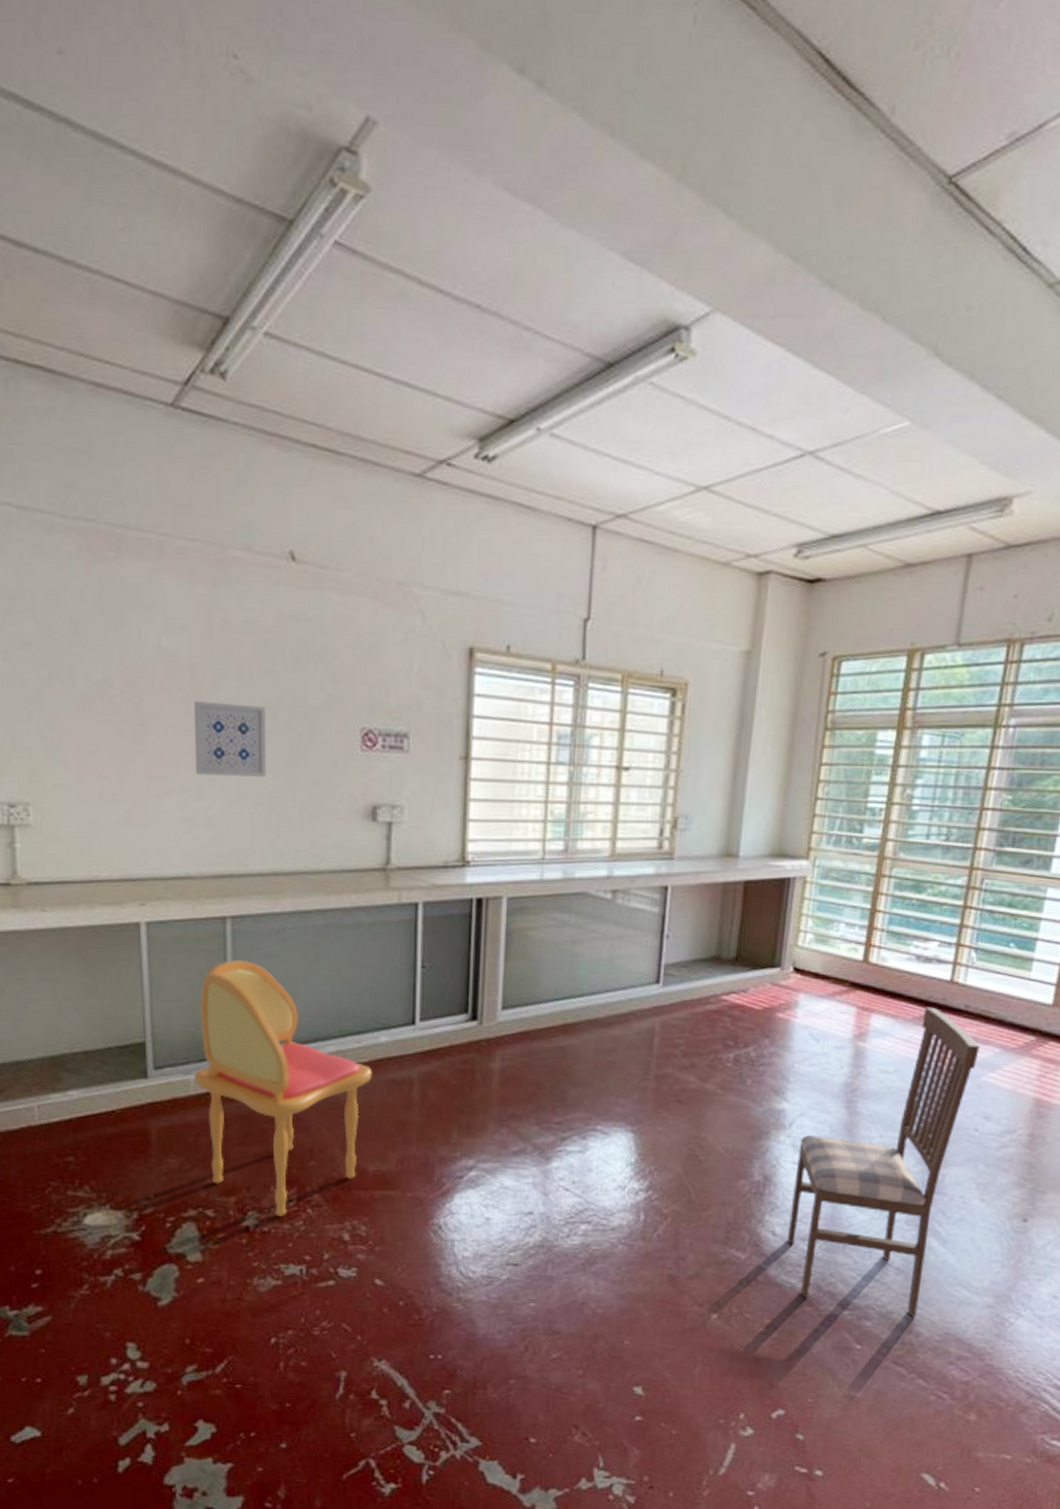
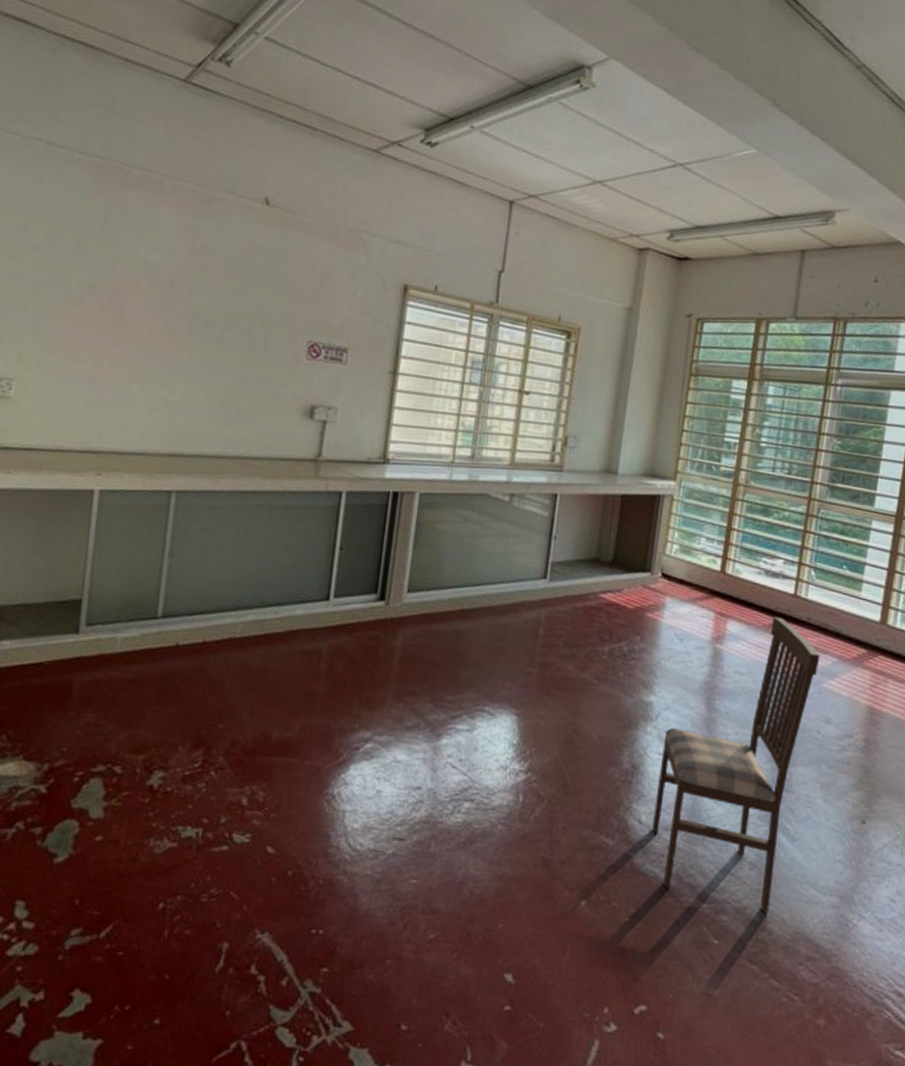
wall art: present [193,701,266,777] -> none [163,307,230,374]
dining chair: present [194,959,372,1216] -> none [122,529,286,777]

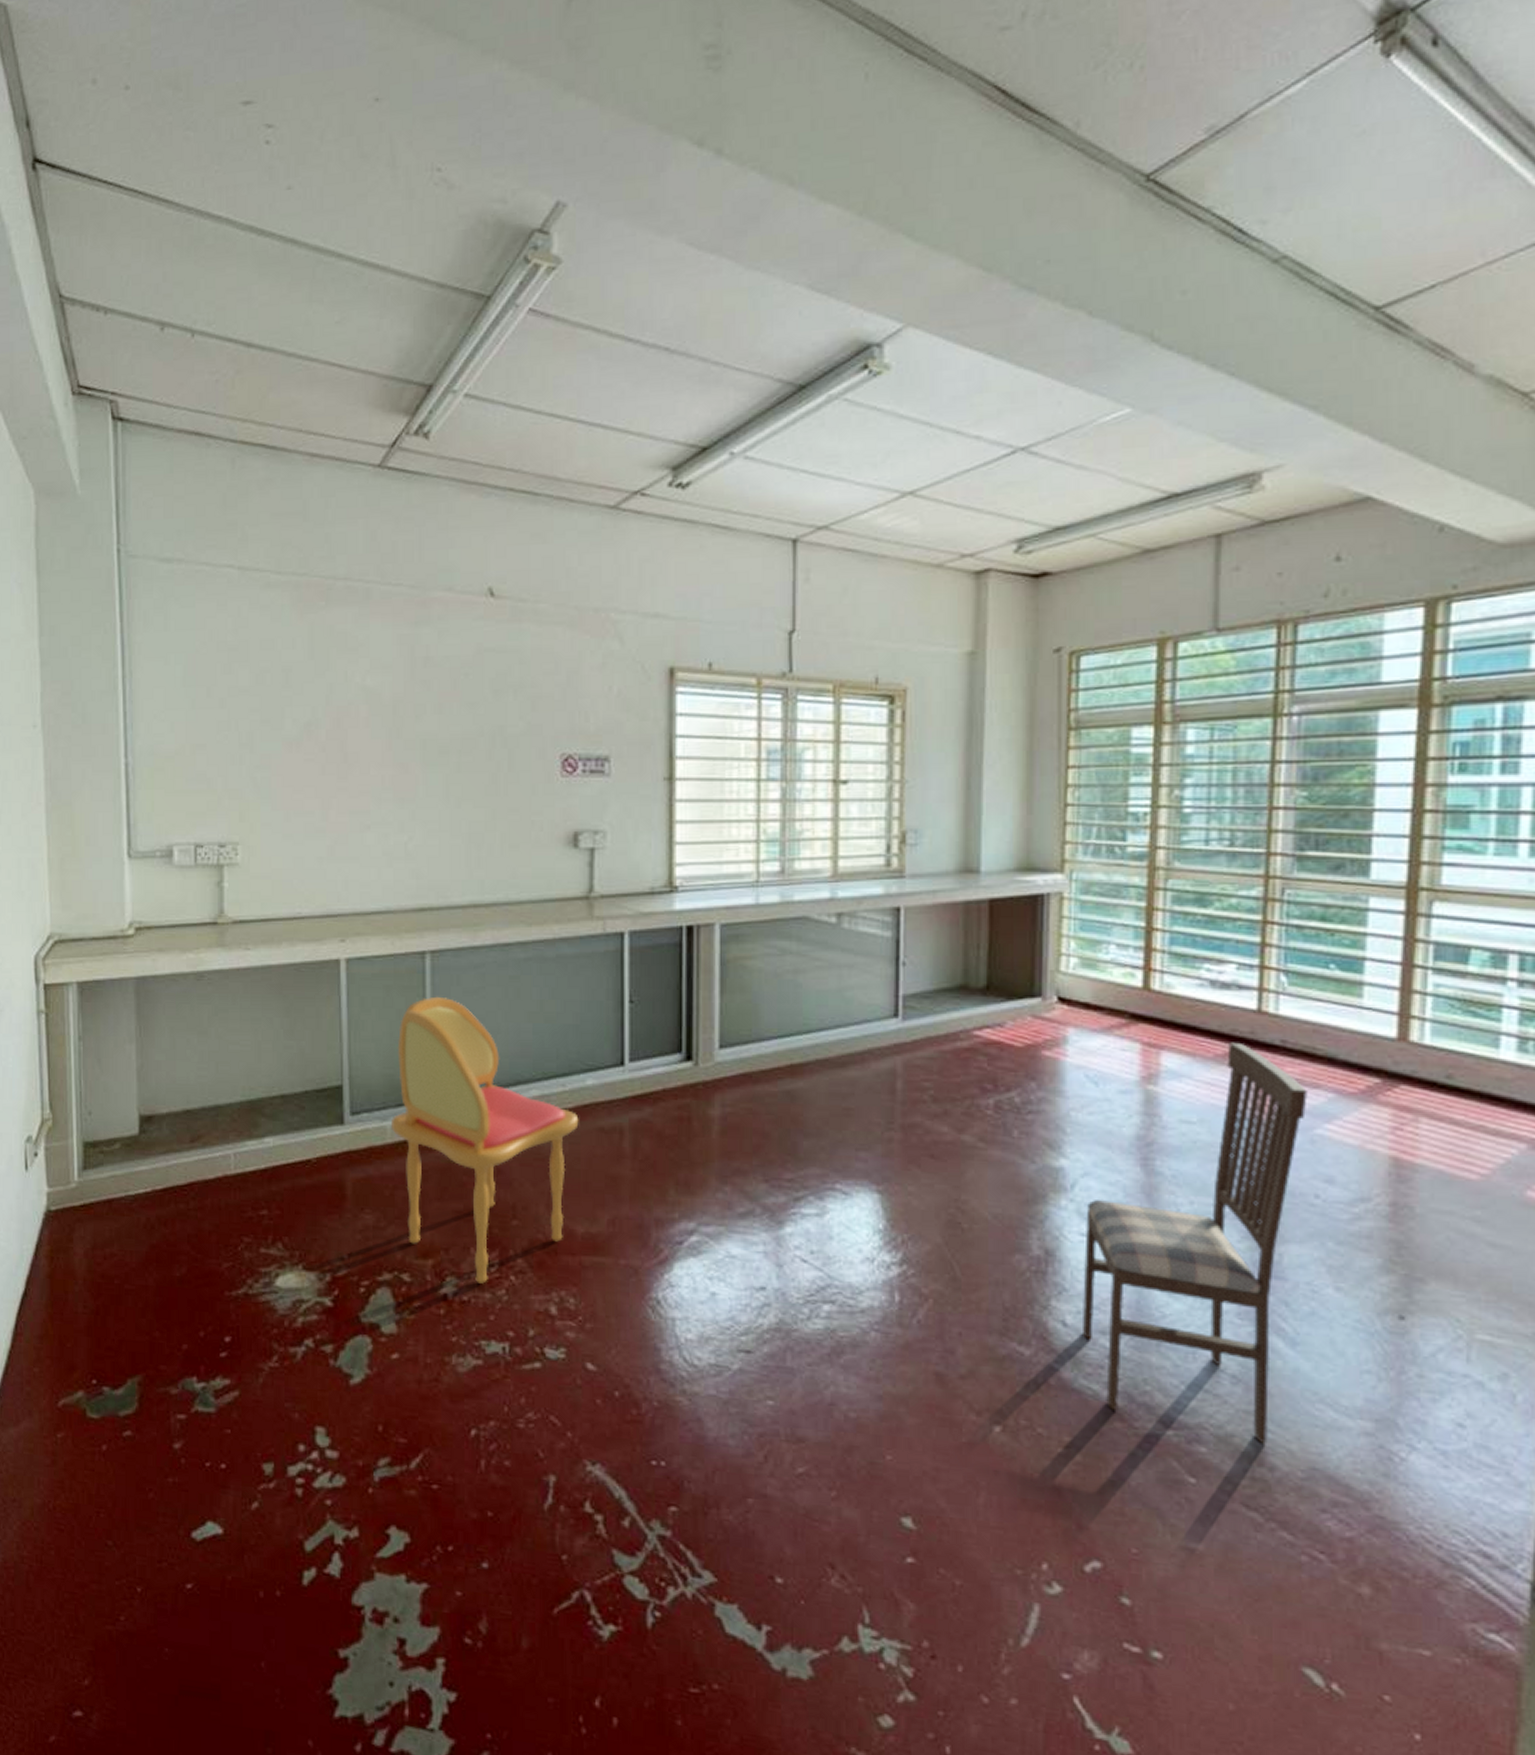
dining chair: none [122,529,286,777] -> present [392,996,579,1284]

